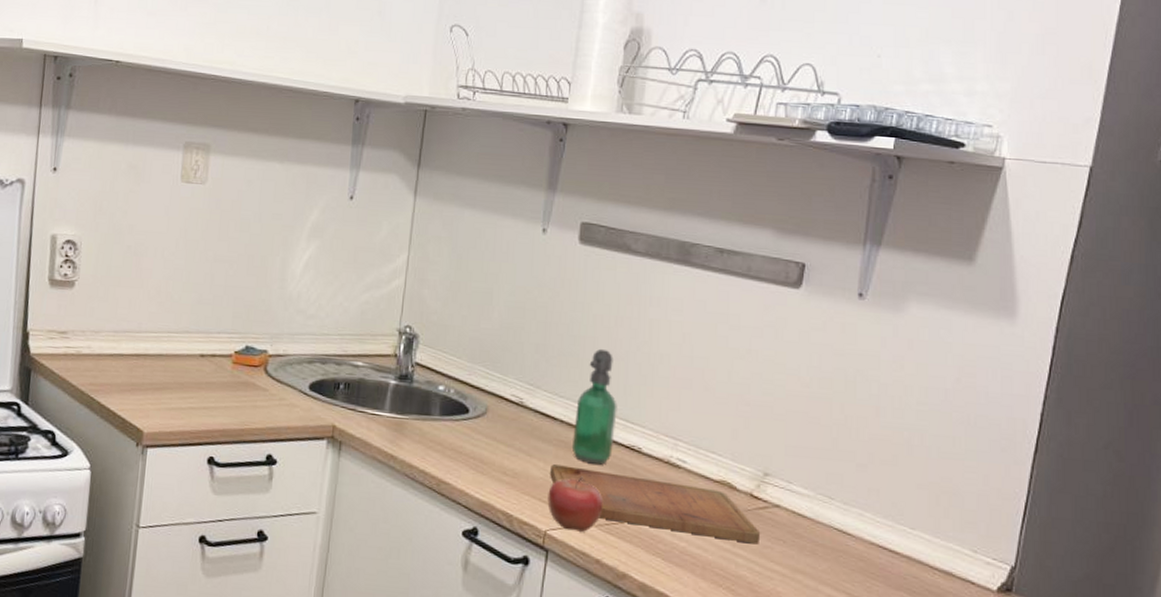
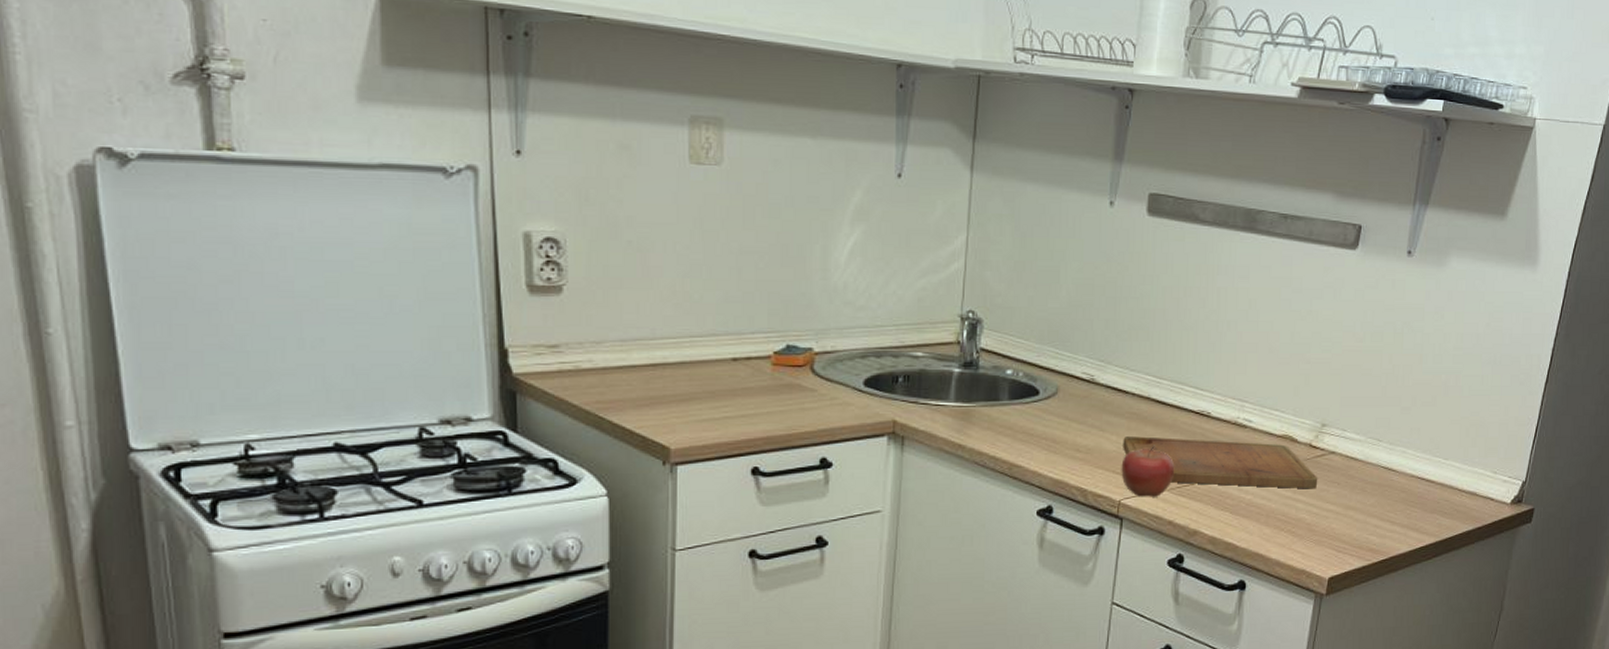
soap dispenser: present [573,348,617,465] -> none [1144,320,1187,432]

